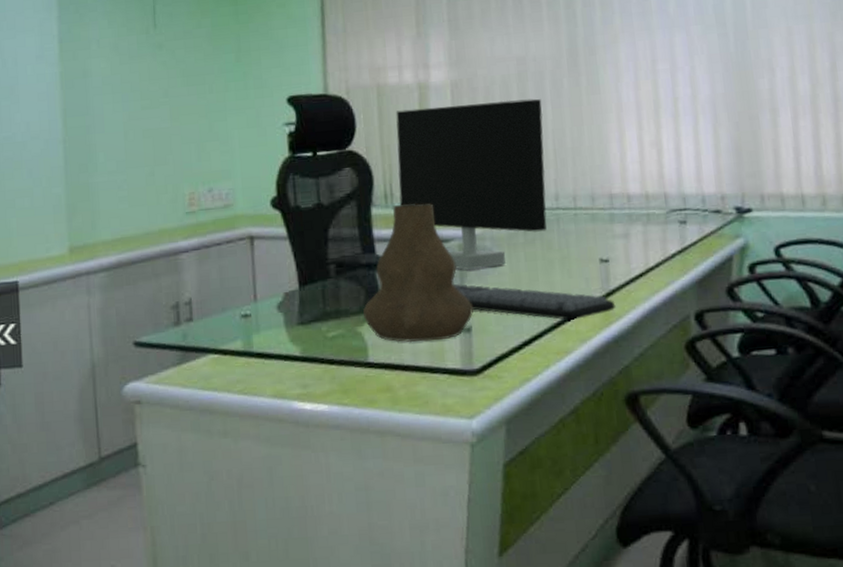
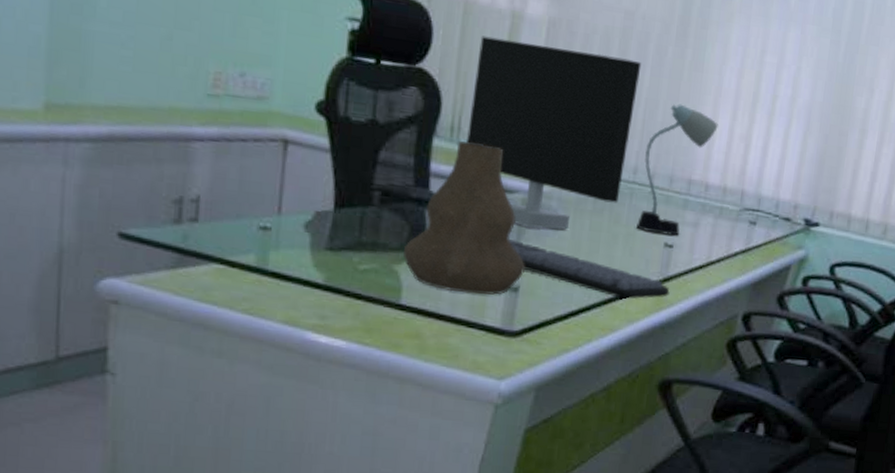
desk lamp: none [562,127,627,252] -> present [636,104,718,236]

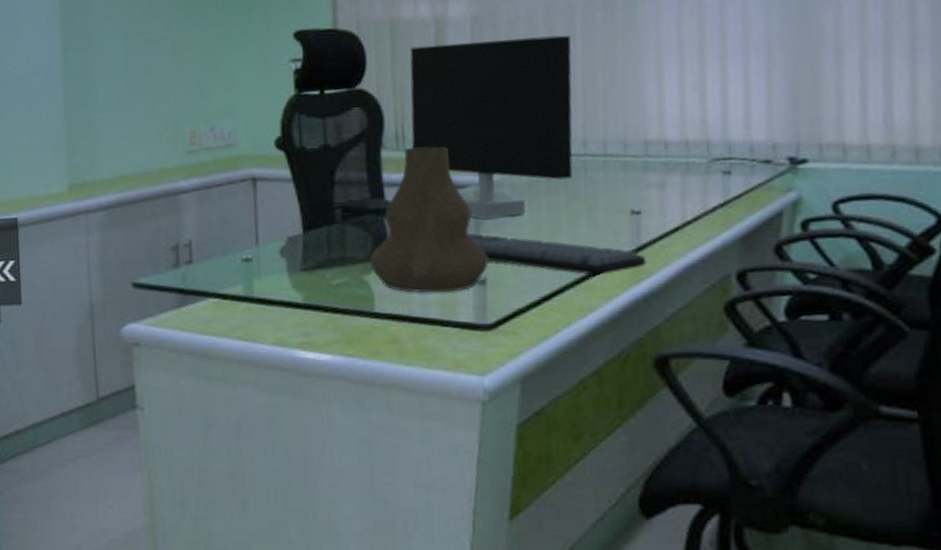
desk lamp: present [636,104,718,236] -> none [591,66,666,202]

